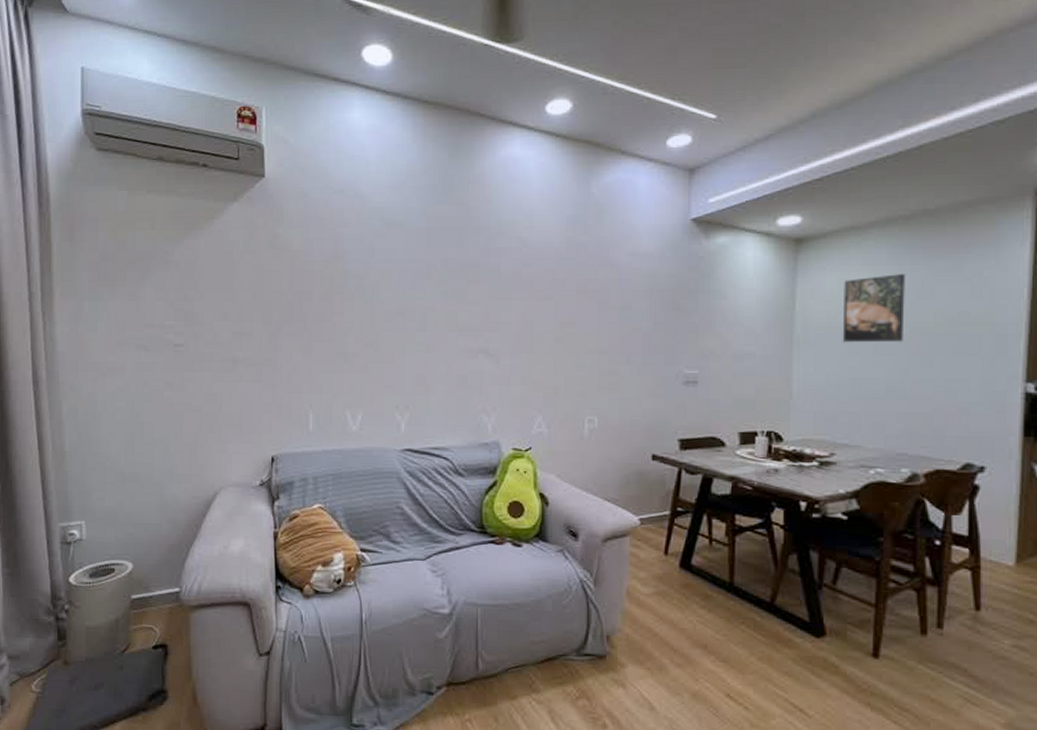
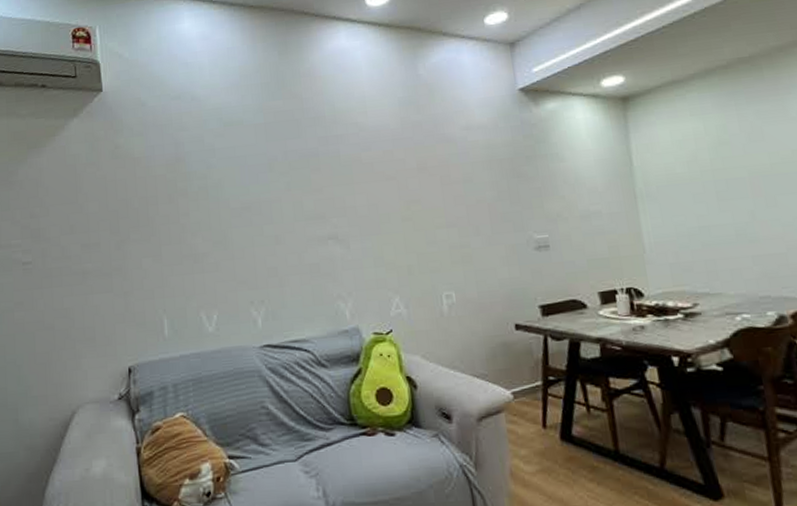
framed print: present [842,274,905,343] -> none [675,120,744,192]

